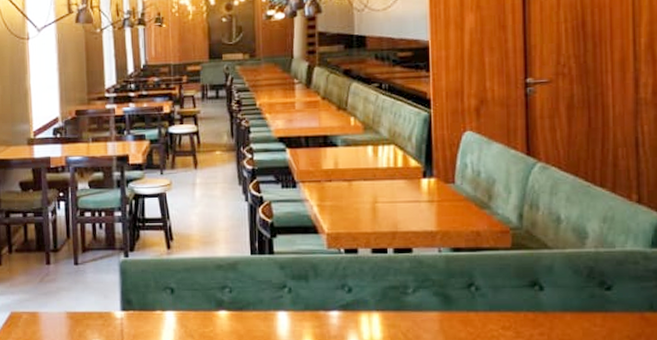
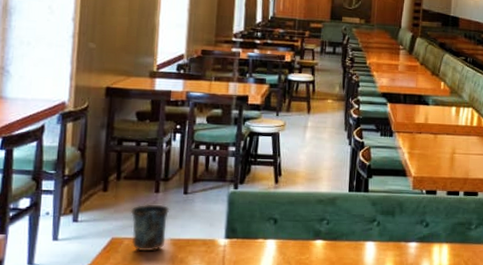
mug: none [24,276,63,326] -> present [130,204,170,252]

